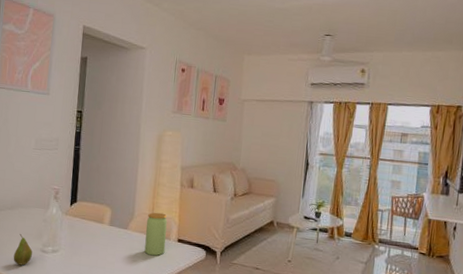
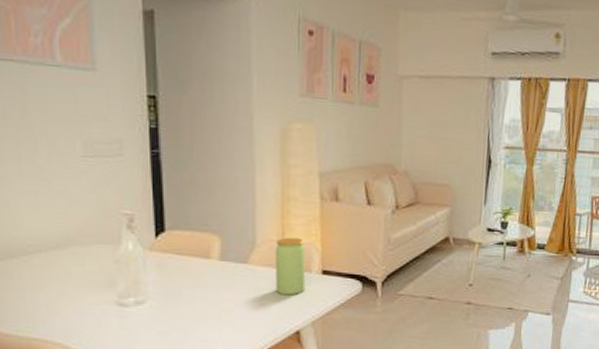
fruit: present [13,234,33,266] -> none [72,284,103,328]

